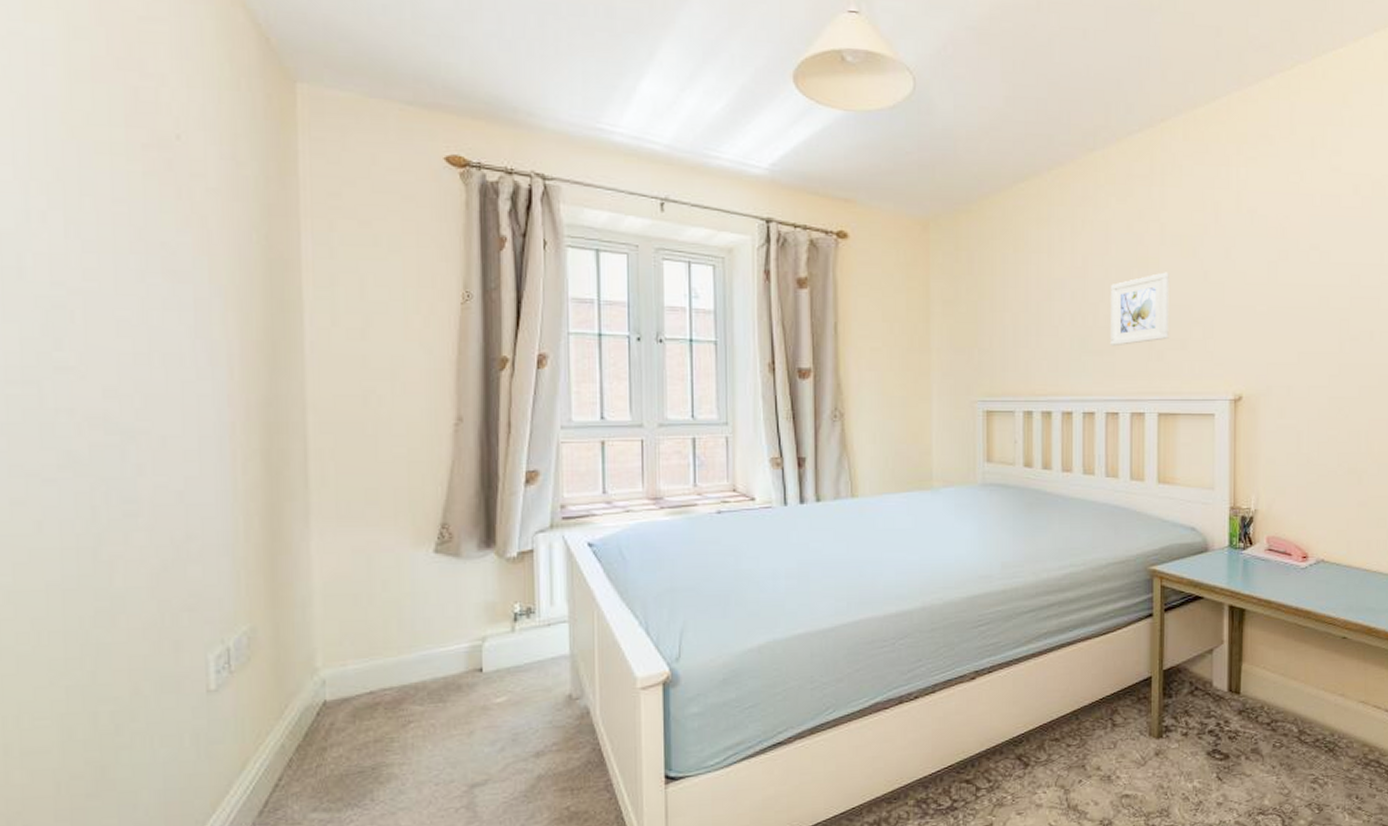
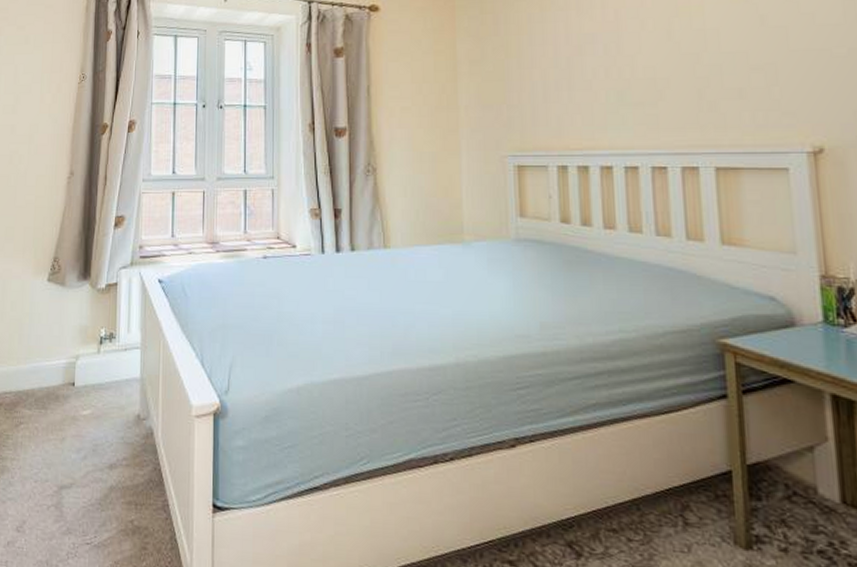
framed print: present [1111,272,1169,347] -> none [649,19,722,98]

